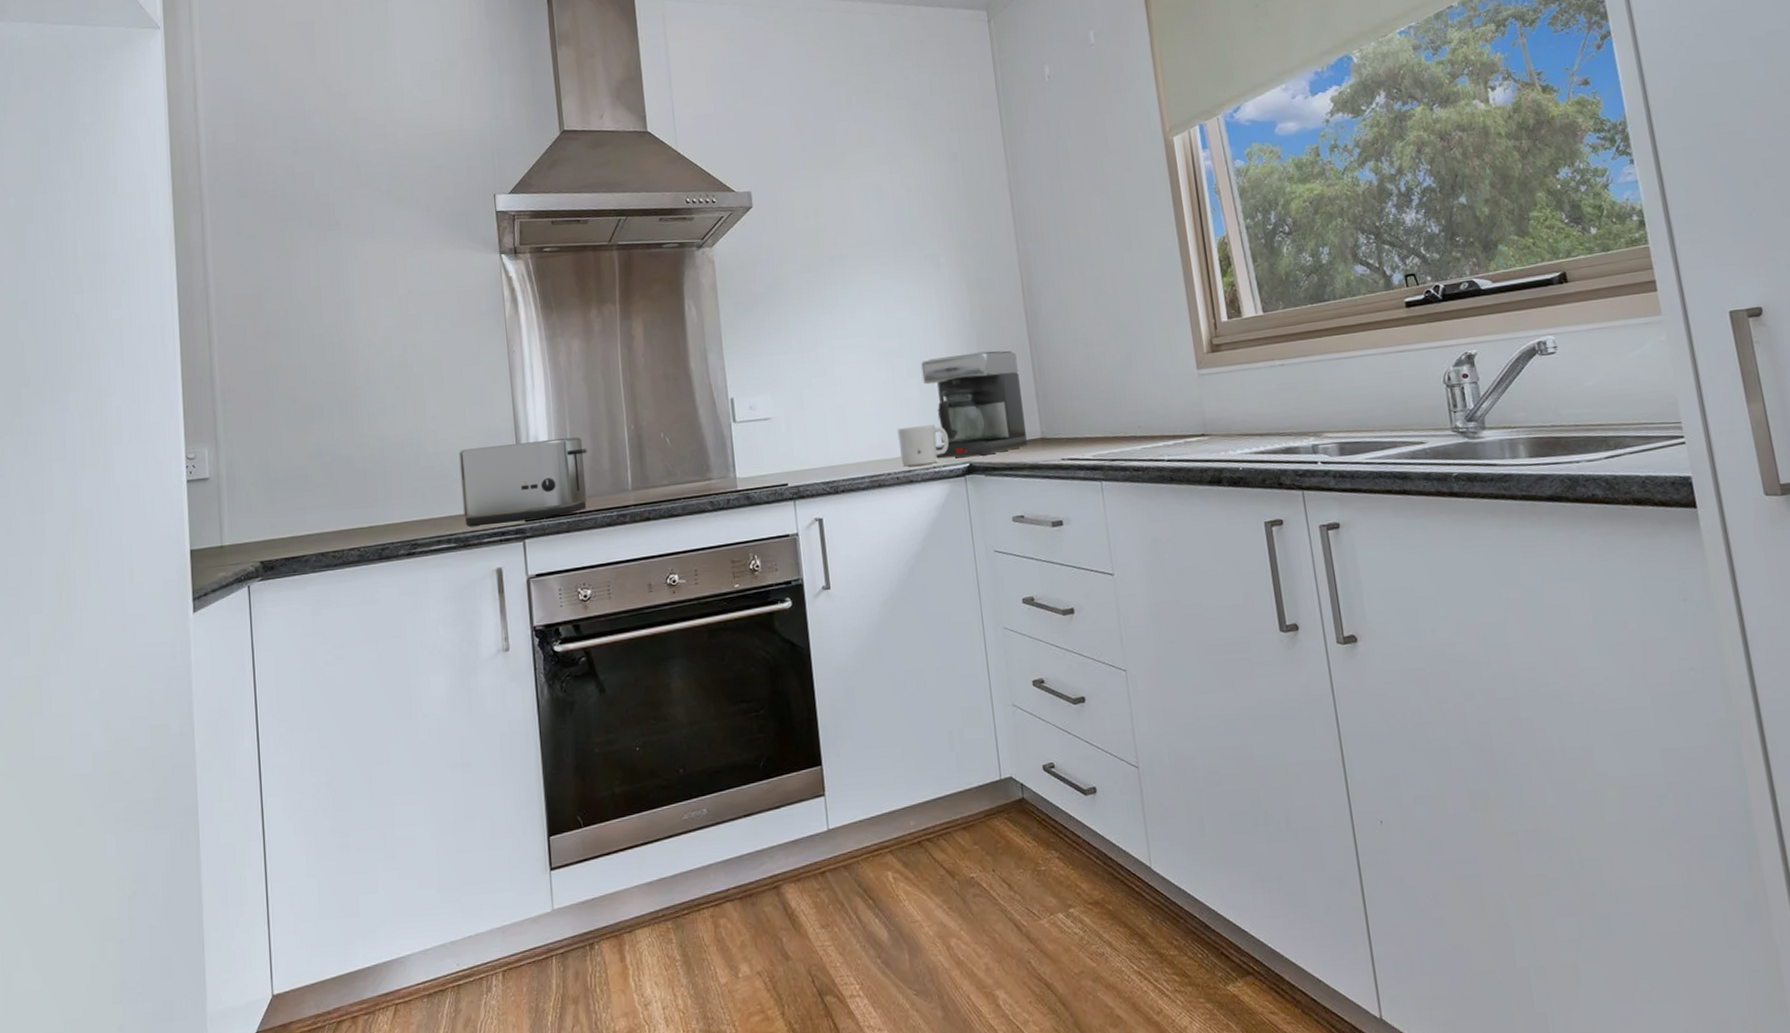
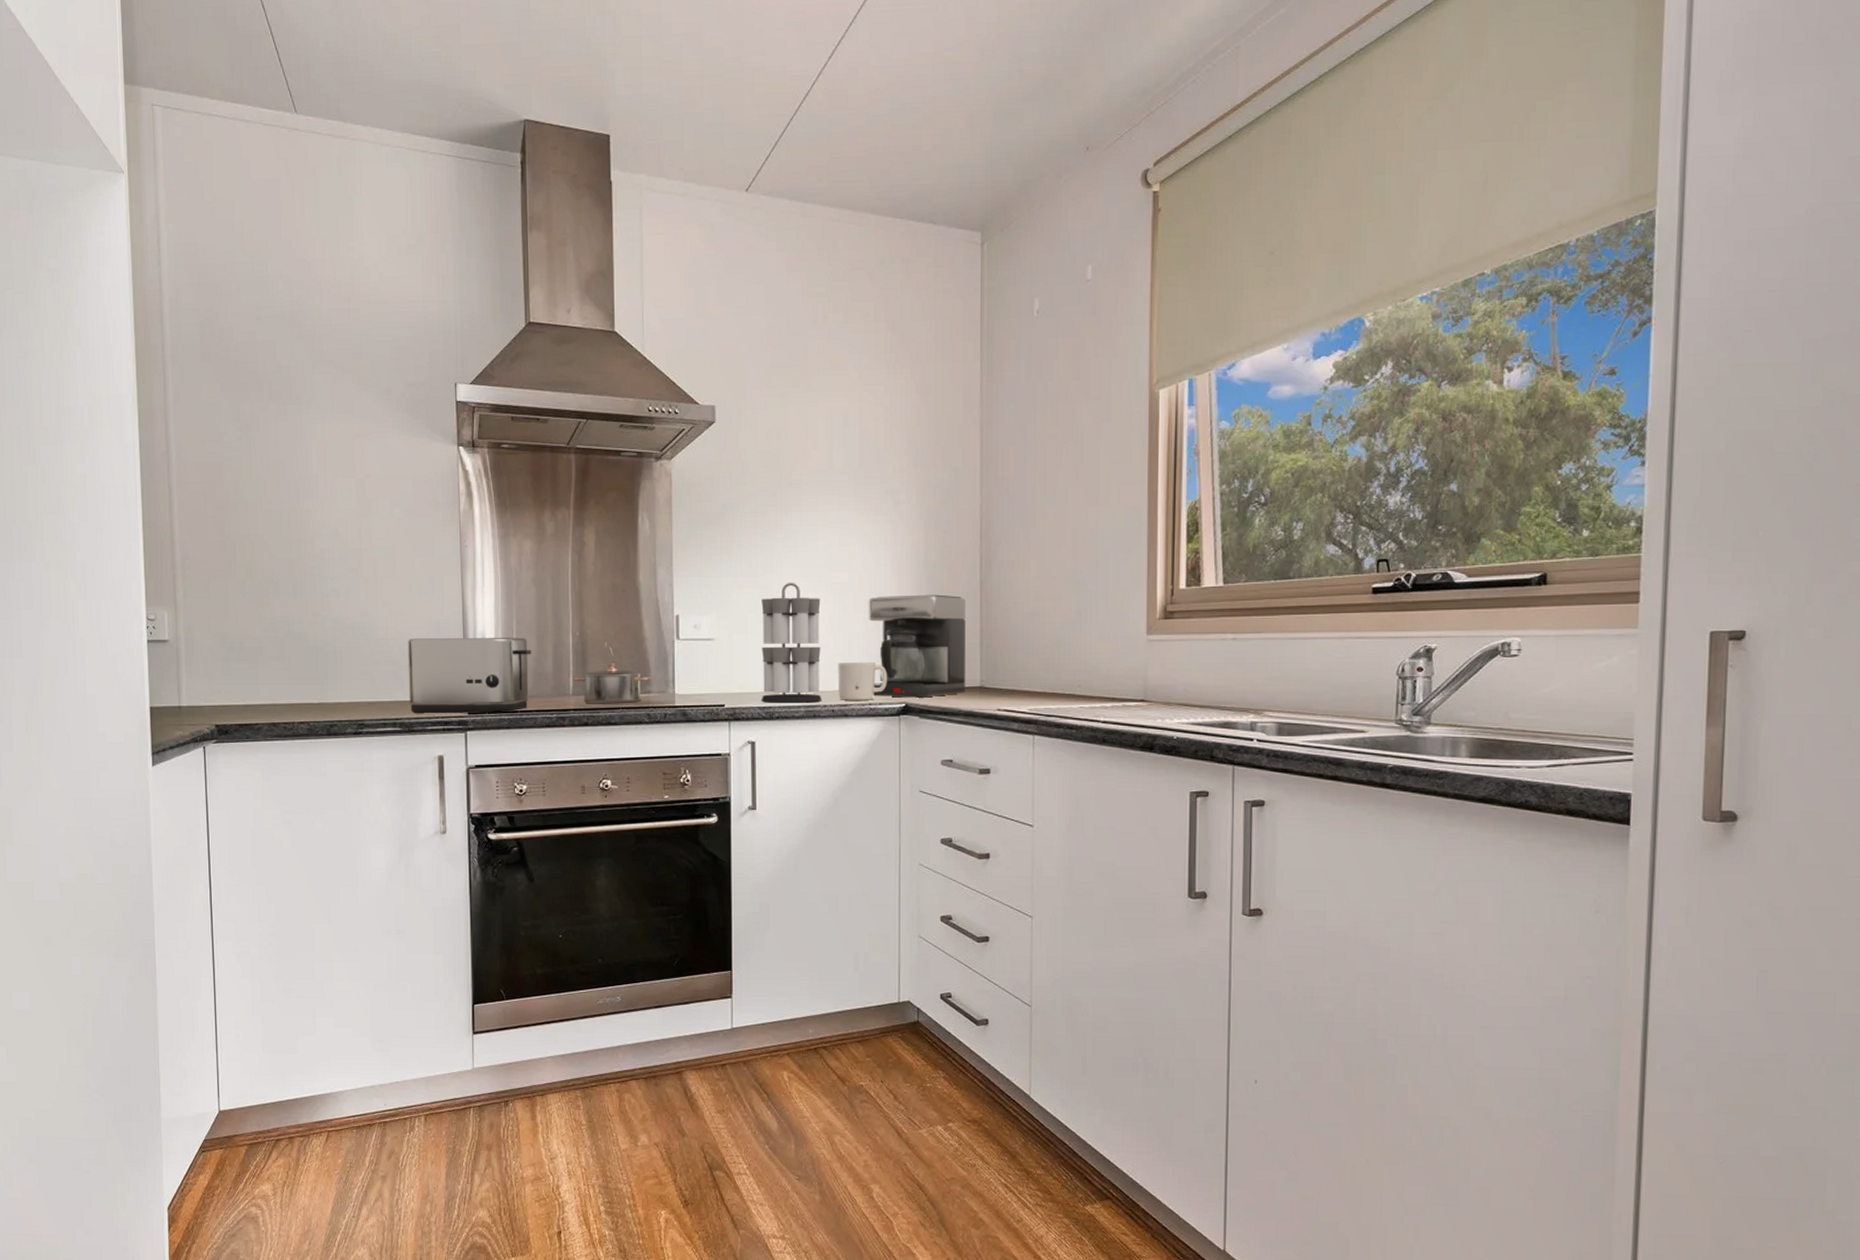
cooking pot: none [630,453,711,498] -> present [572,663,652,704]
spice rack: none [814,353,886,477] -> present [761,582,822,703]

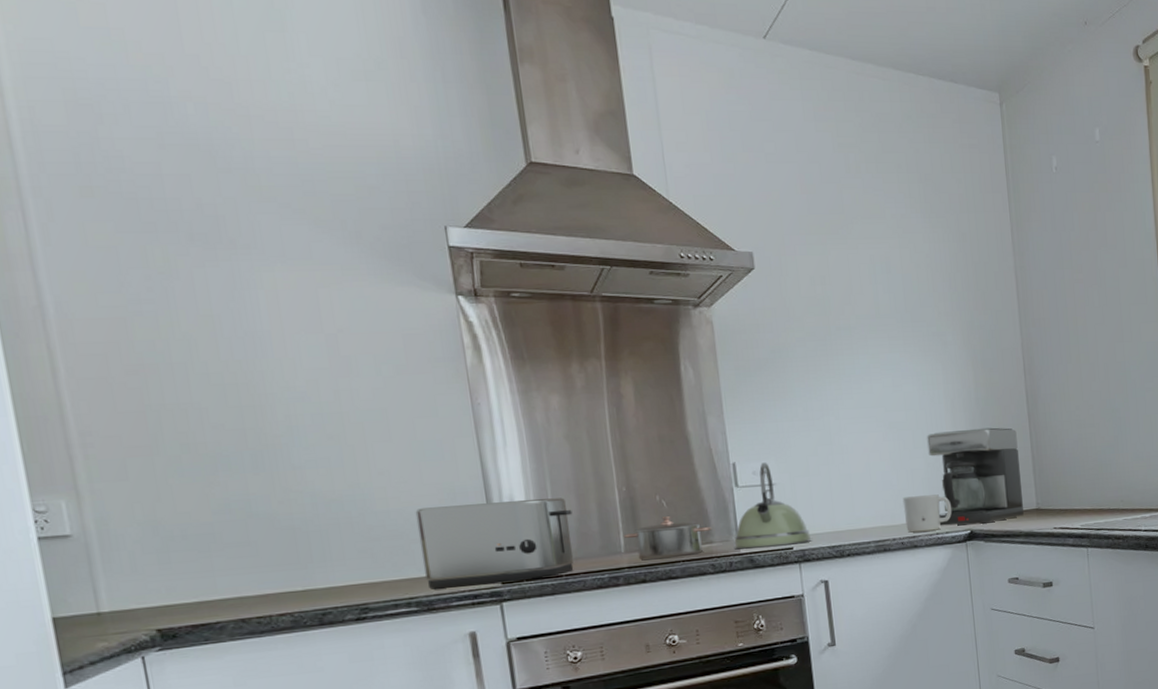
kettle: none [670,617,743,702] -> present [734,462,812,550]
spice rack: present [761,582,822,703] -> none [821,423,891,542]

